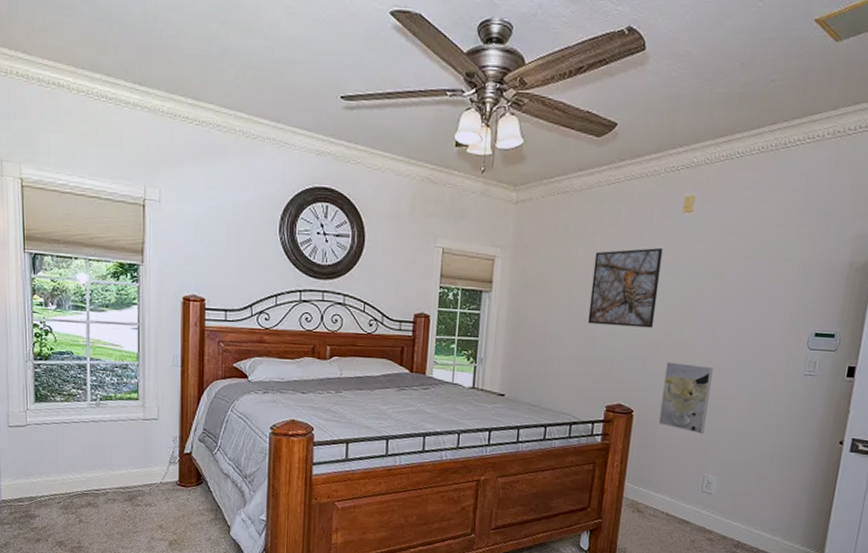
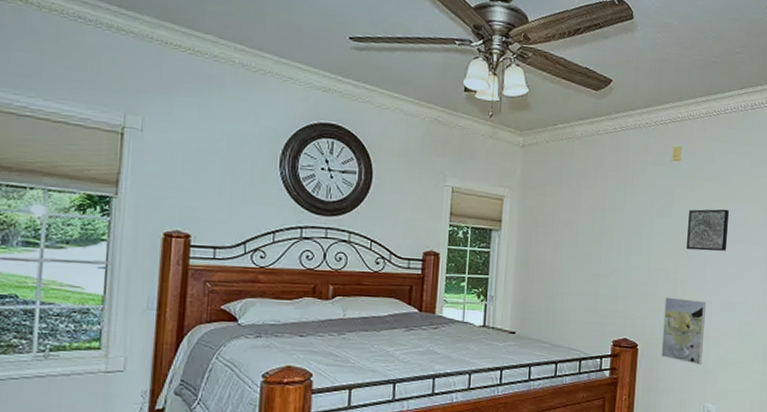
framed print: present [587,247,664,328] -> none [592,191,657,266]
wall art: none [694,265,748,313] -> present [686,209,730,251]

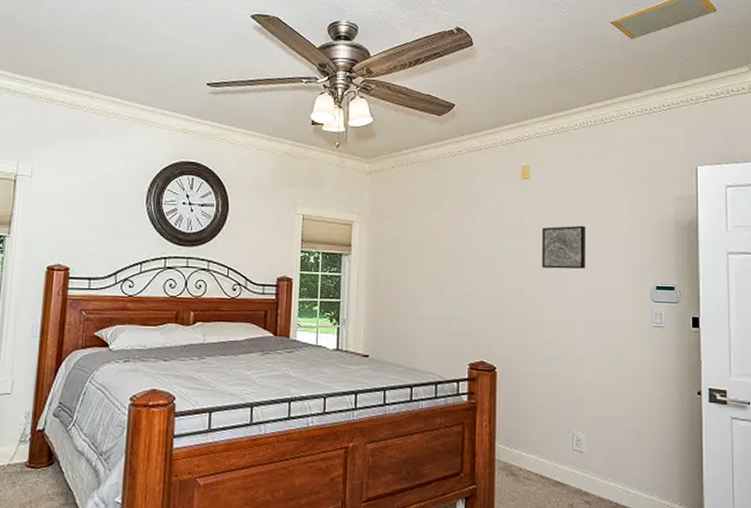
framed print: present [661,297,706,365] -> none [522,317,568,389]

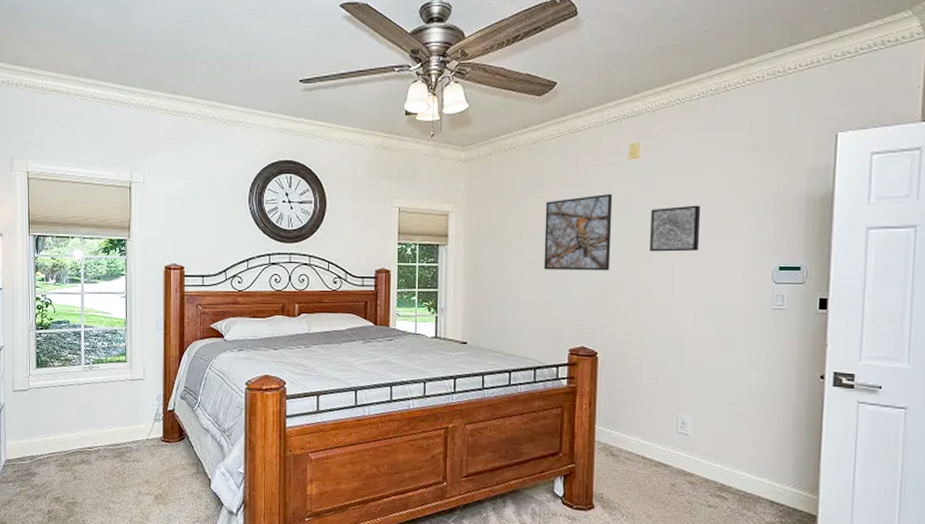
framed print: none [444,210,507,286] -> present [543,193,613,271]

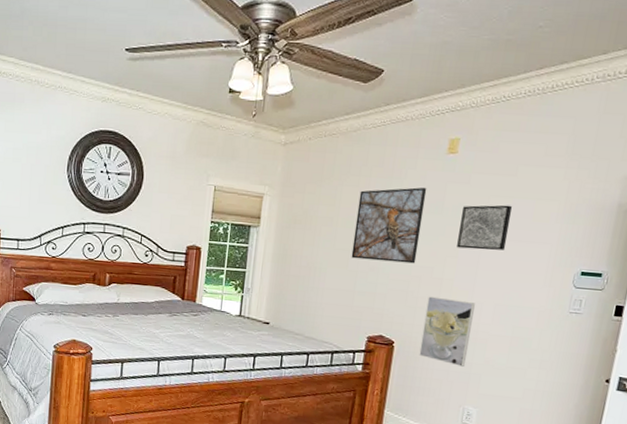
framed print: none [624,303,676,373] -> present [419,296,475,367]

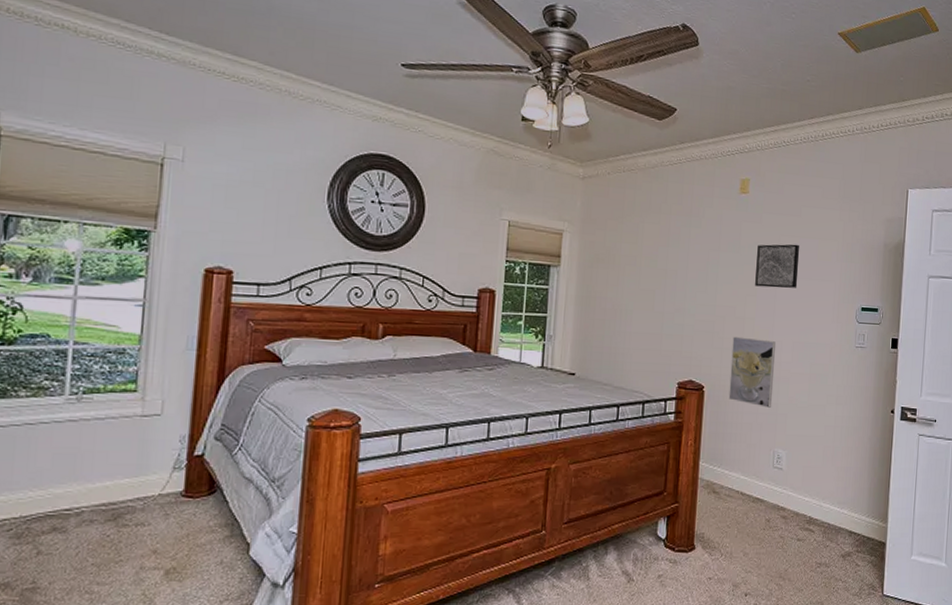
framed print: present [351,187,427,264] -> none [656,225,724,303]

